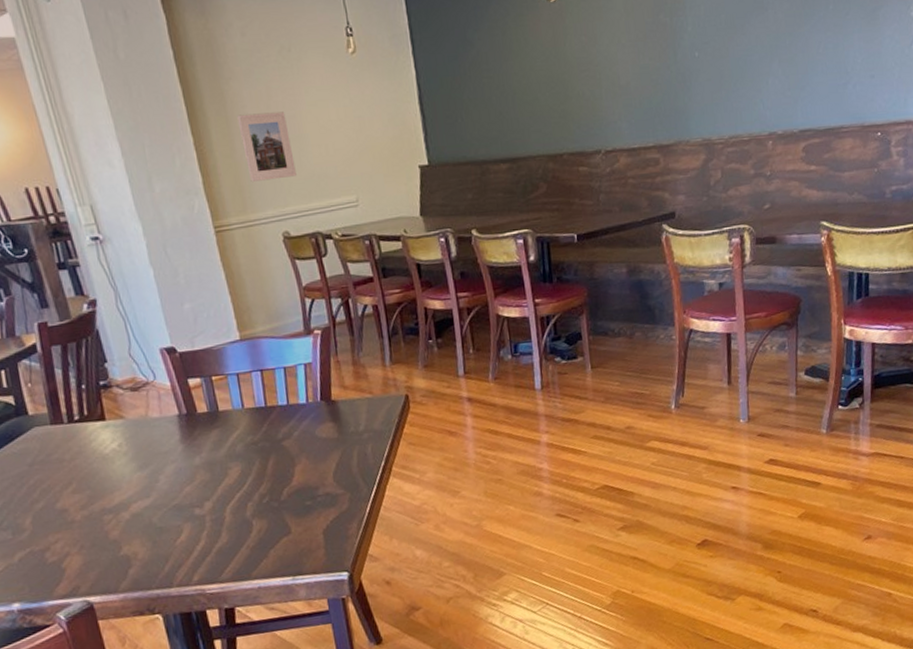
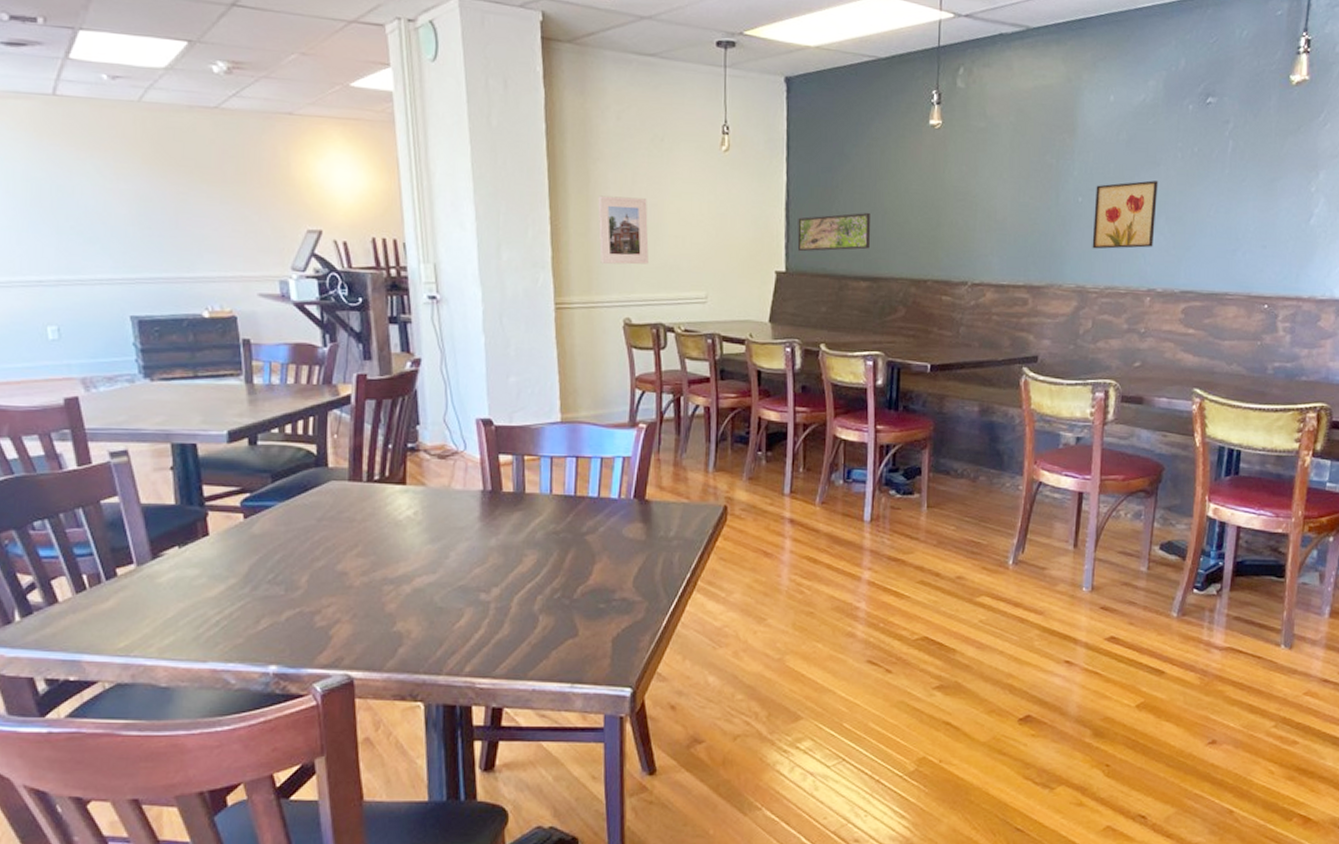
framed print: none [432,95,506,143] -> present [797,212,871,252]
wall art: none [710,26,770,101] -> present [1092,180,1158,249]

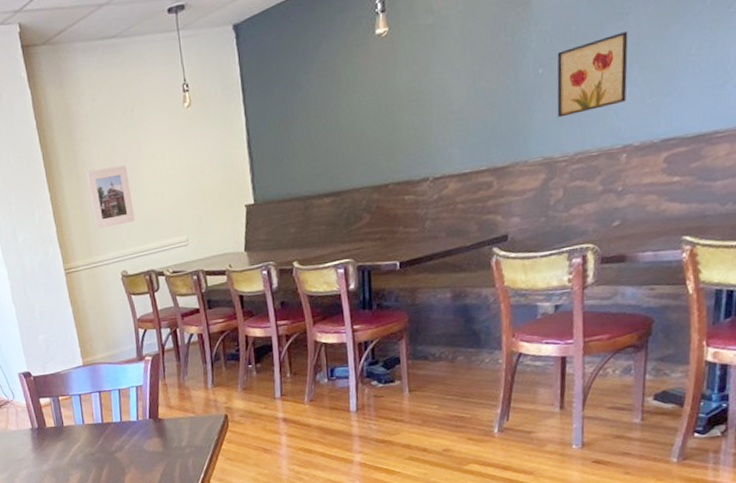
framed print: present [797,212,871,252] -> none [260,132,331,183]

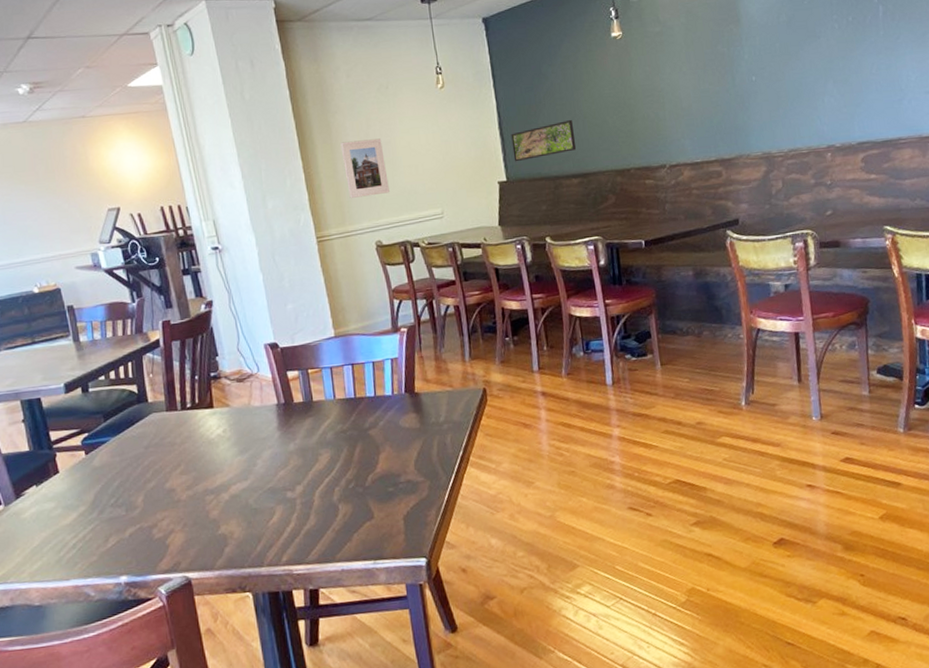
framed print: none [260,132,331,183] -> present [511,119,577,162]
wall art: present [557,31,628,118] -> none [766,51,826,119]

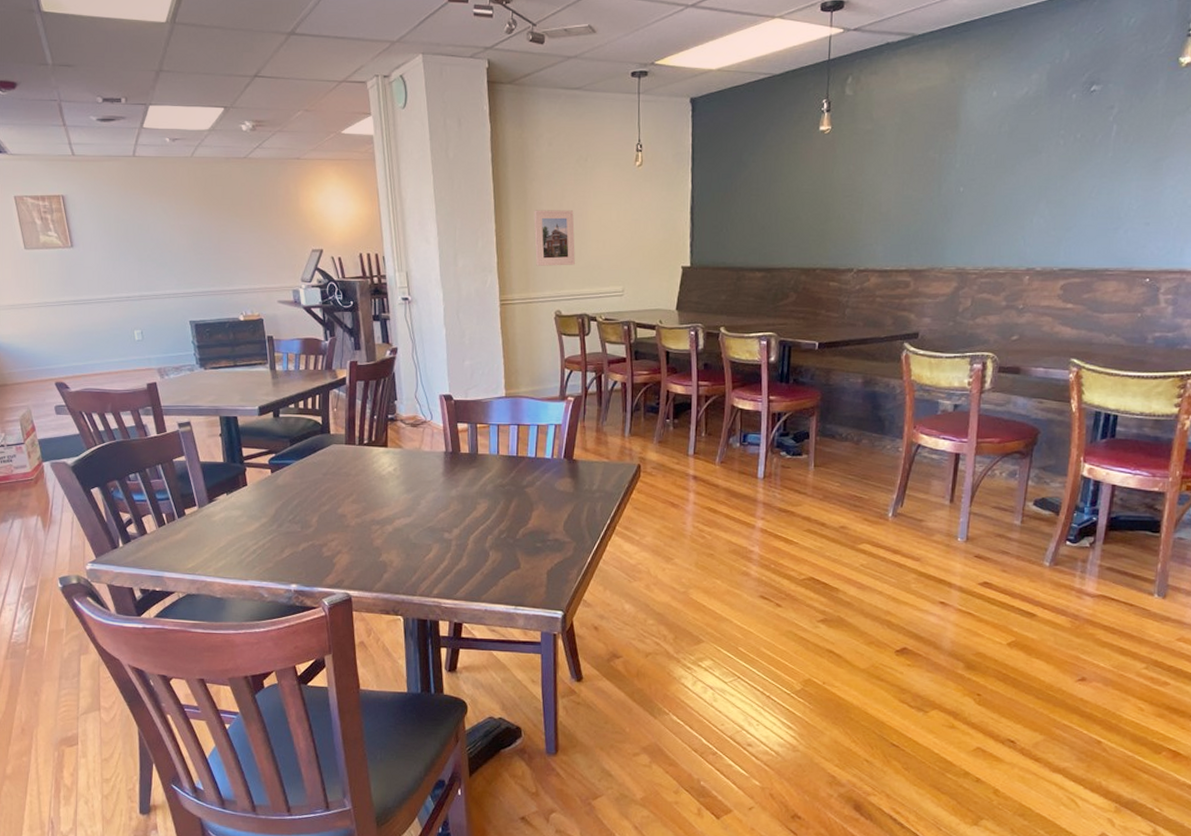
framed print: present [511,119,577,162] -> none [700,211,765,249]

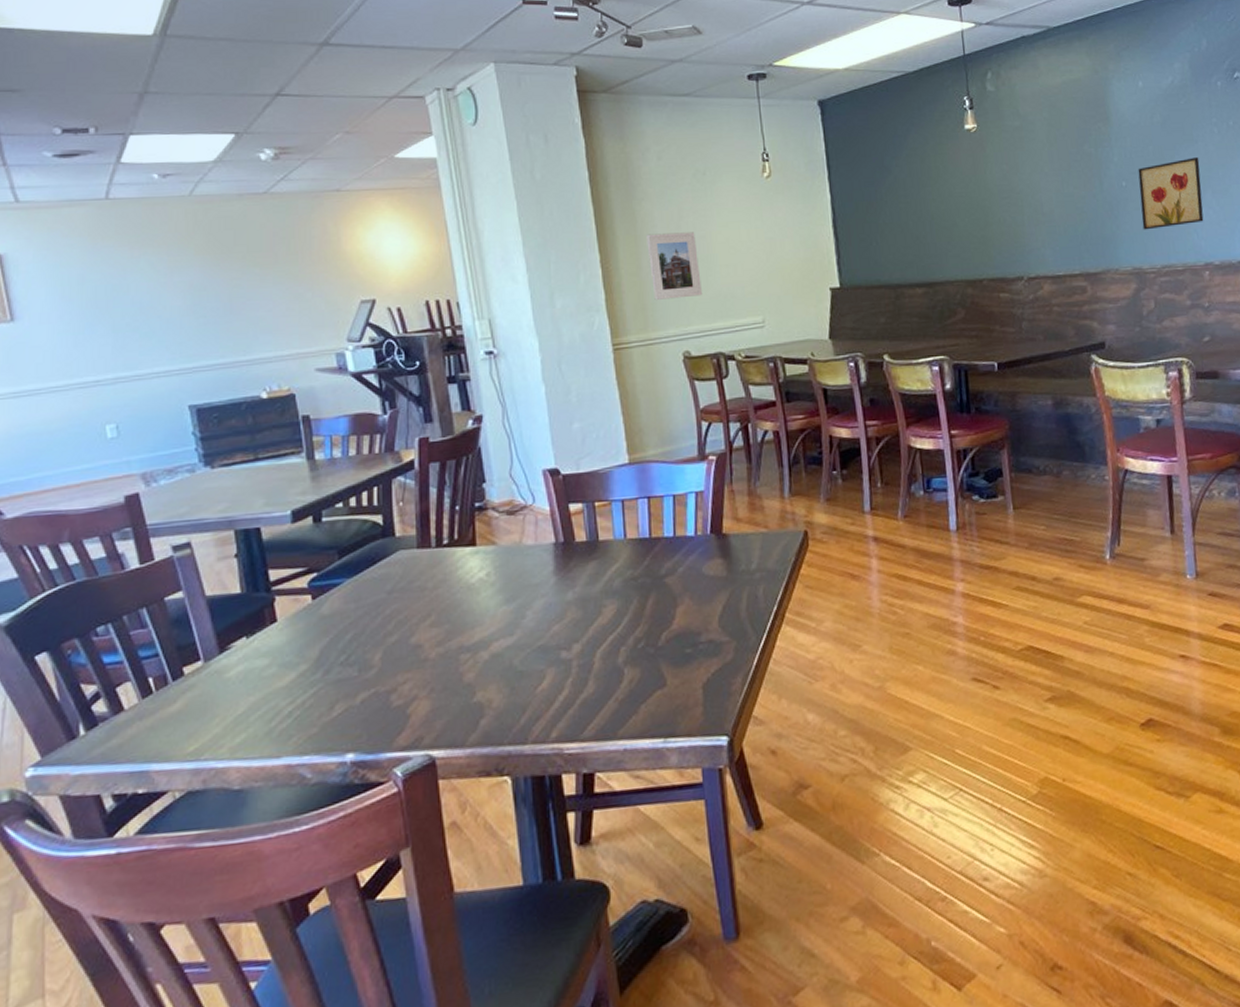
wall art: none [972,168,1040,234] -> present [1138,157,1204,230]

